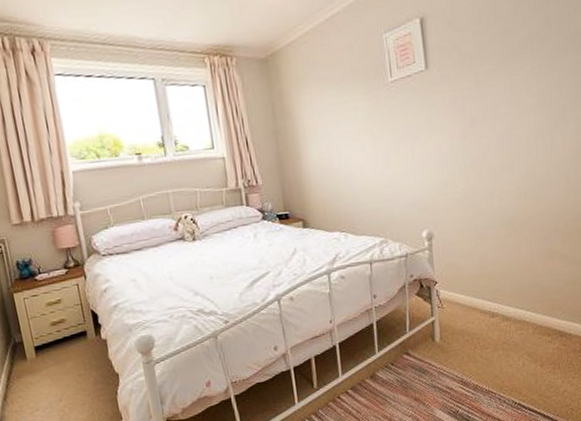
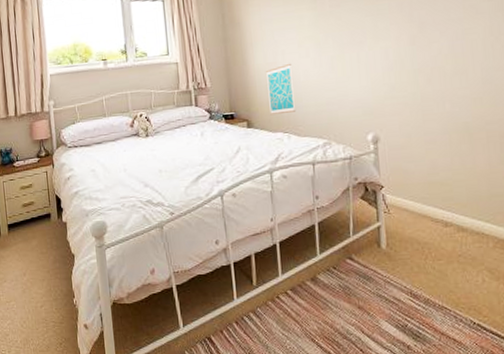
wall art: none [321,159,352,214] -> present [266,64,295,116]

